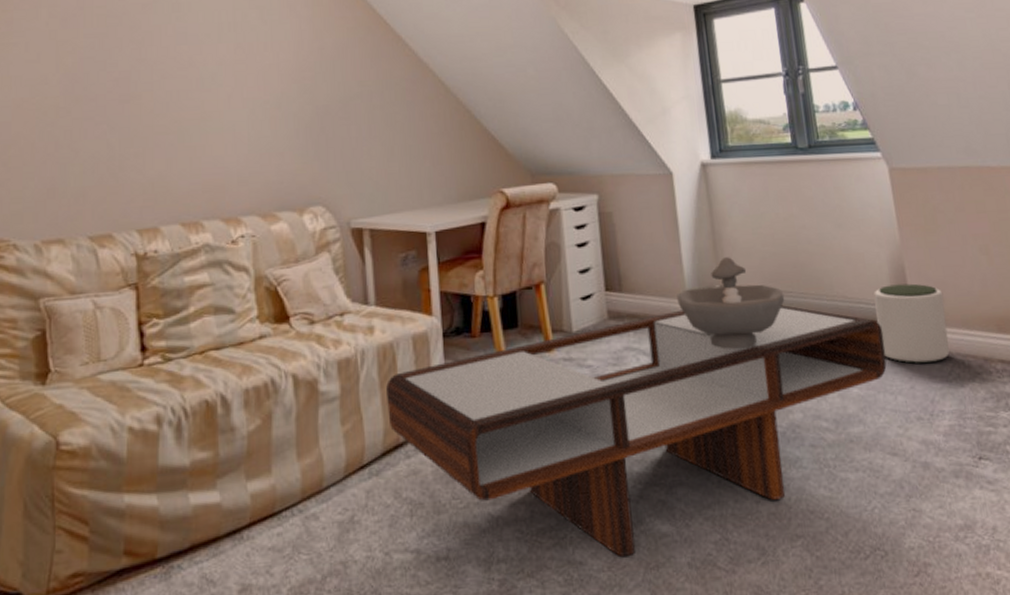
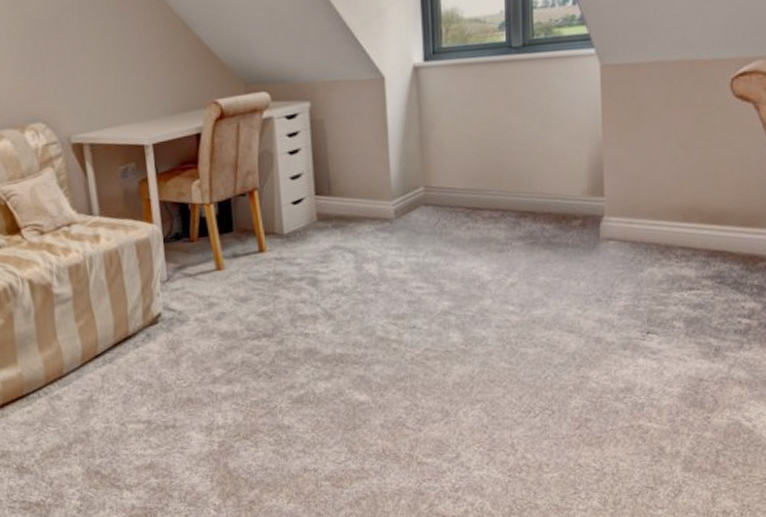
coffee table: present [385,305,887,558] -> none [113,203,575,422]
decorative bowl: present [677,257,785,350] -> none [383,159,485,245]
plant pot: present [874,283,950,364] -> none [569,178,637,253]

